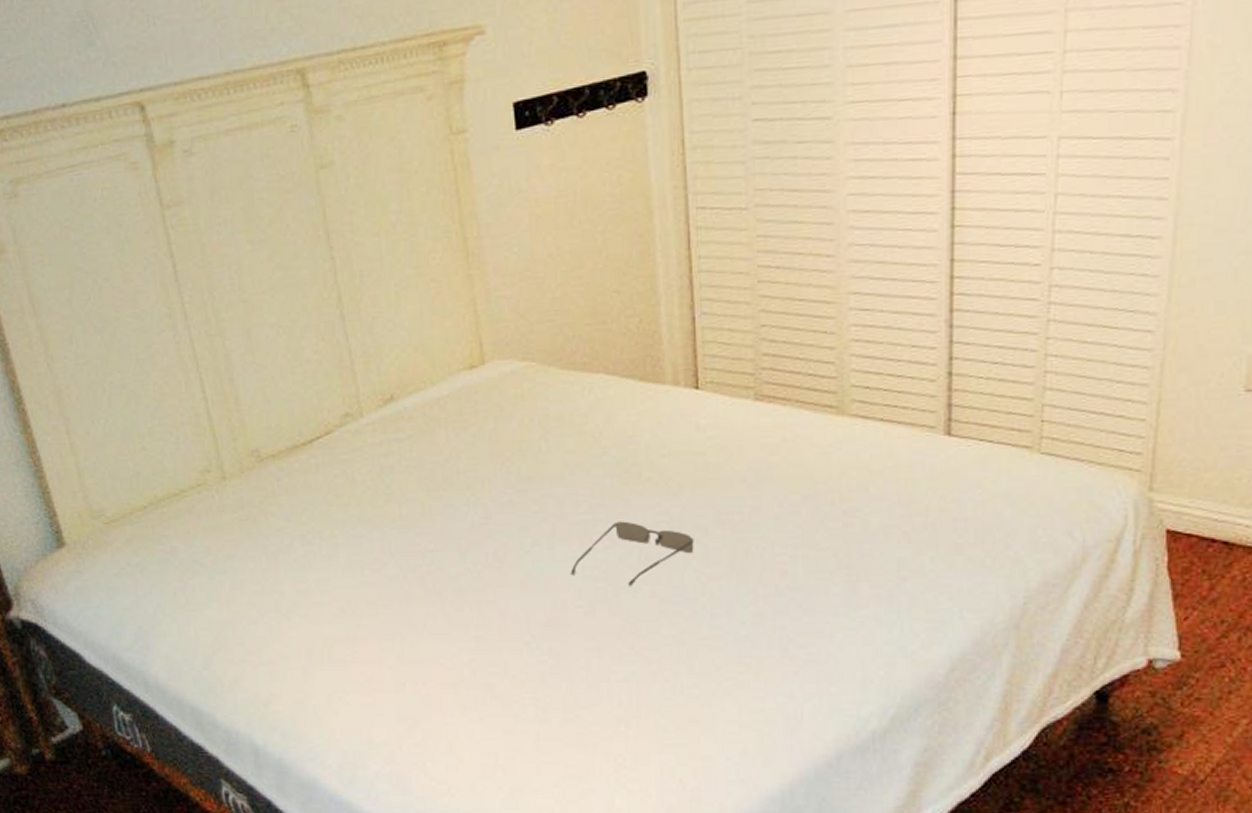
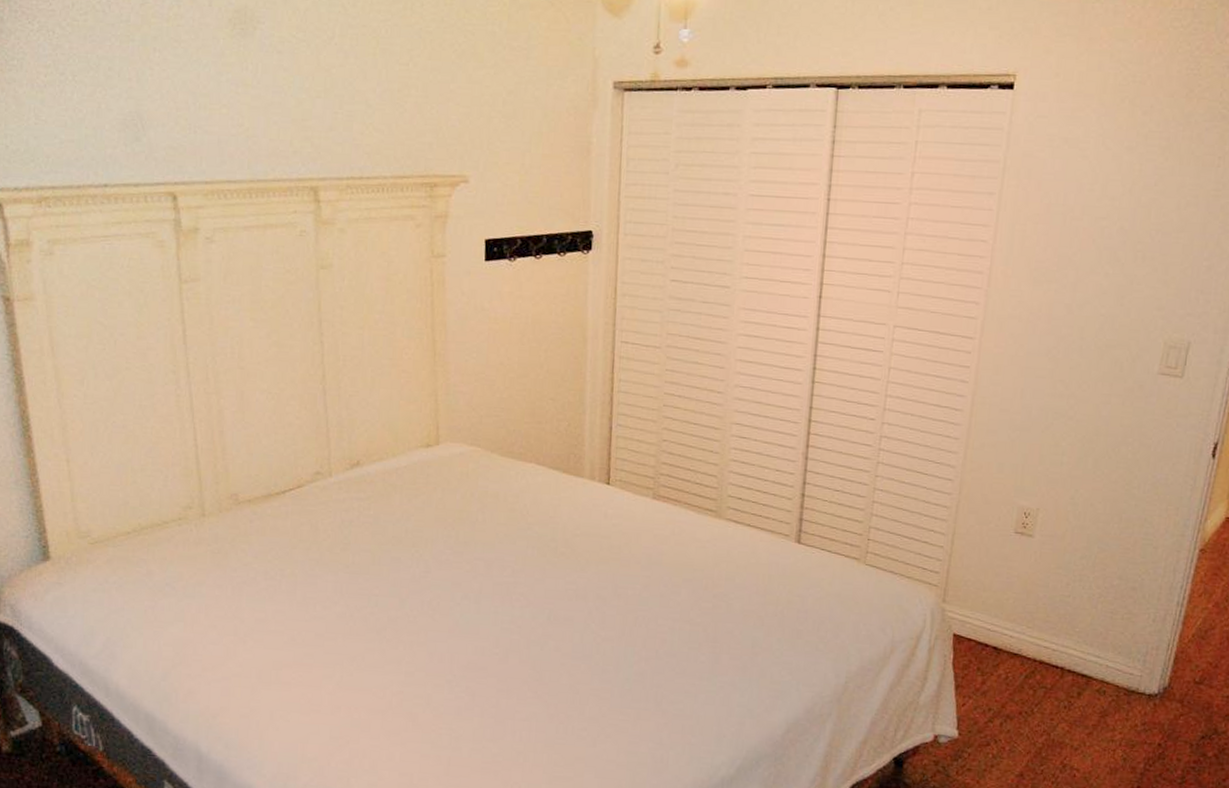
eyeglasses: present [571,521,694,587] -> none [491,585,594,641]

